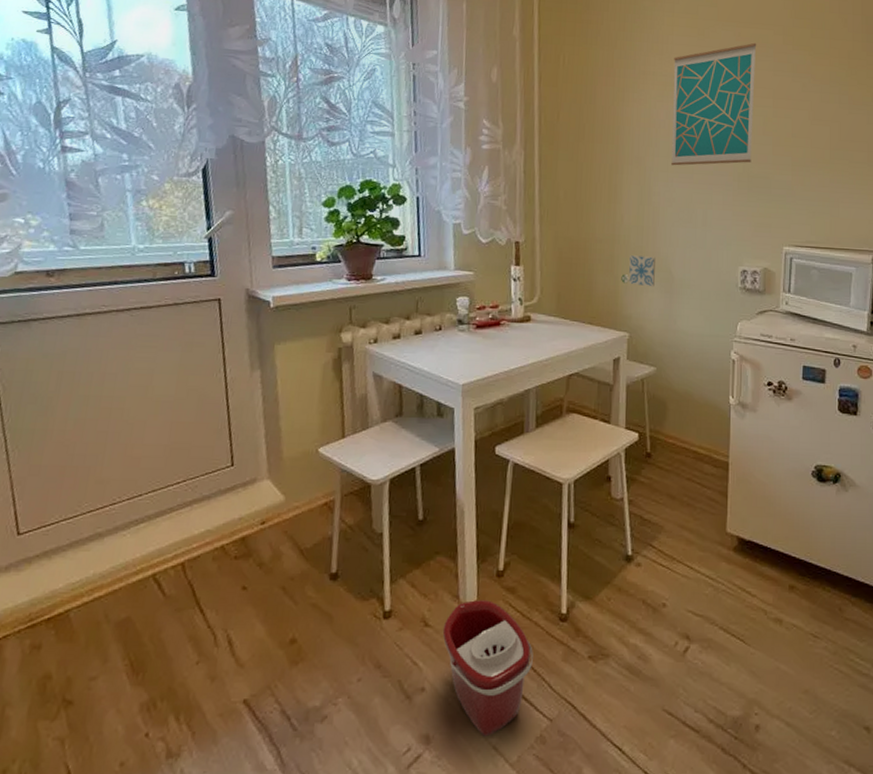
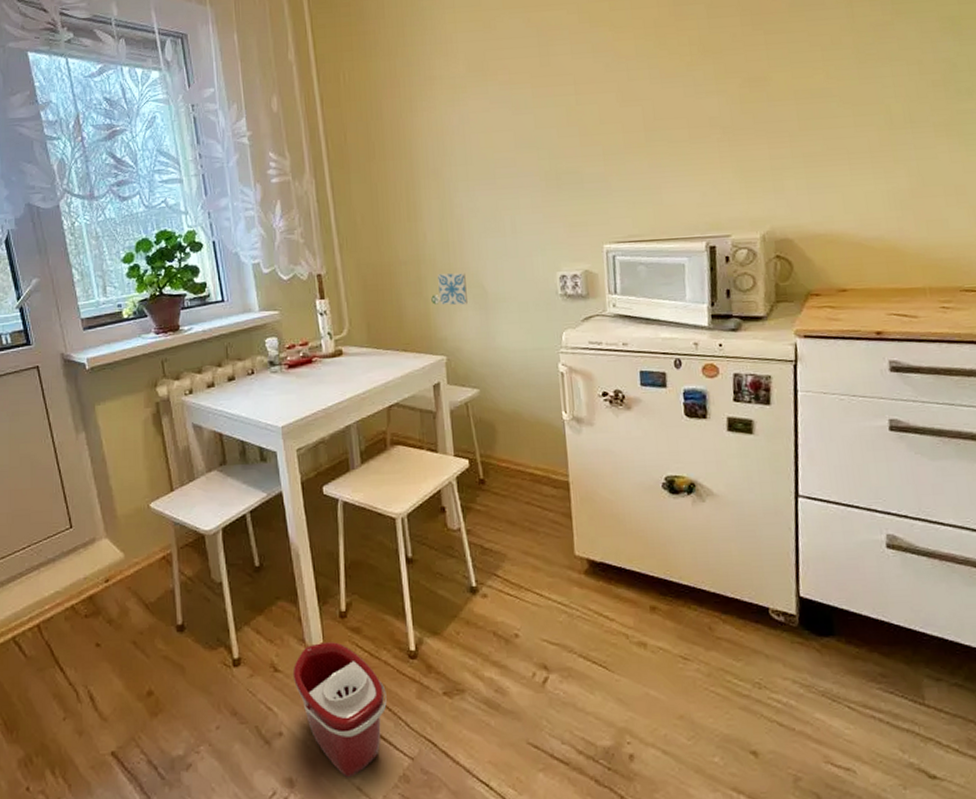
wall art: present [671,42,757,166] -> none [460,26,558,173]

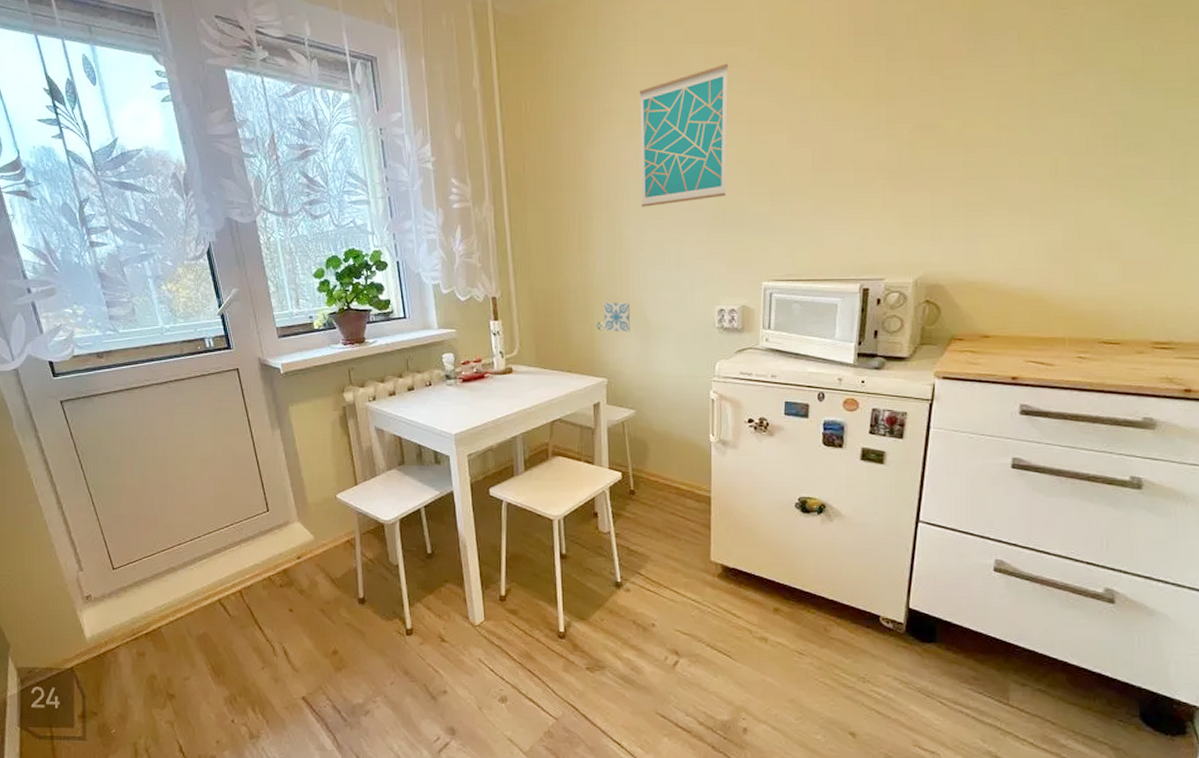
bucket: present [292,642,387,778] -> none [457,620,537,731]
wall art: none [460,26,558,173] -> present [639,63,729,207]

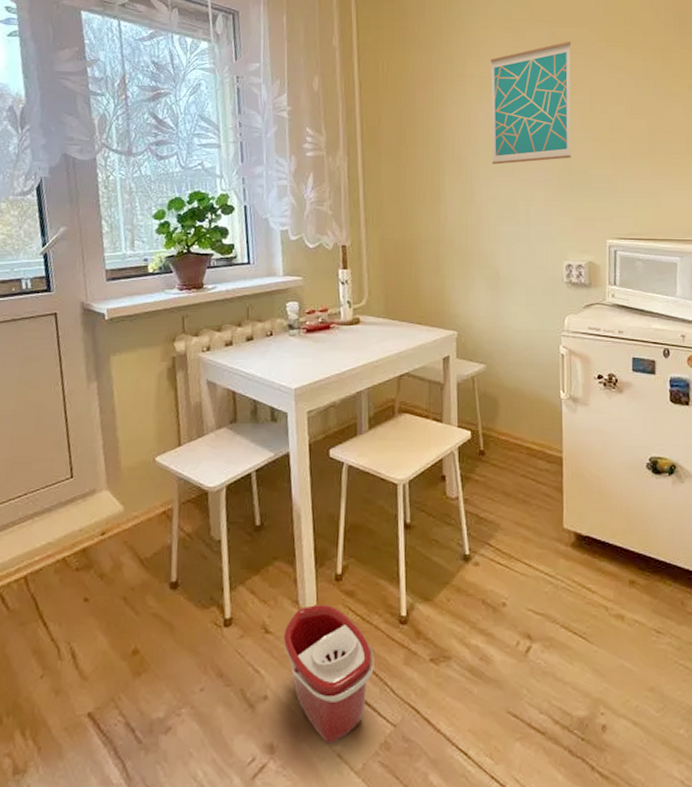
bucket: none [457,620,537,731] -> present [283,605,375,745]
decorative tile: present [597,302,630,333] -> none [447,254,481,285]

